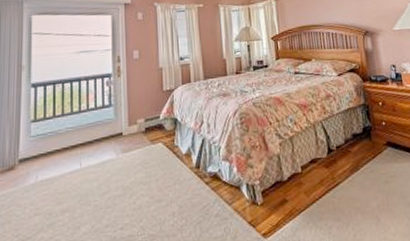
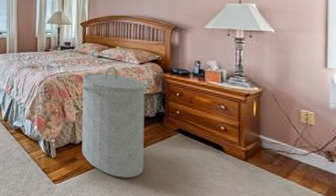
laundry hamper: none [281,82,361,214] -> present [82,67,145,179]

